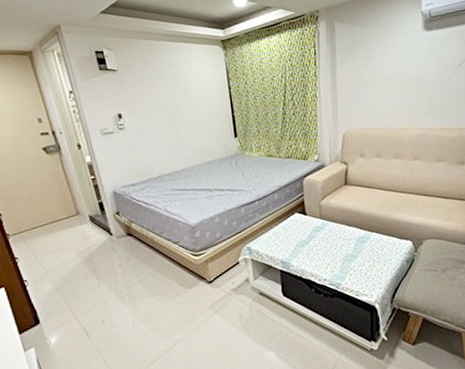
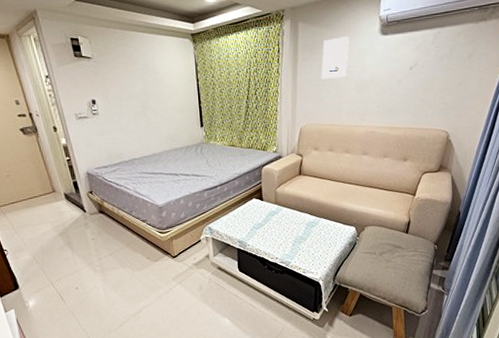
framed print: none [362,34,391,81] -> present [321,36,349,79]

